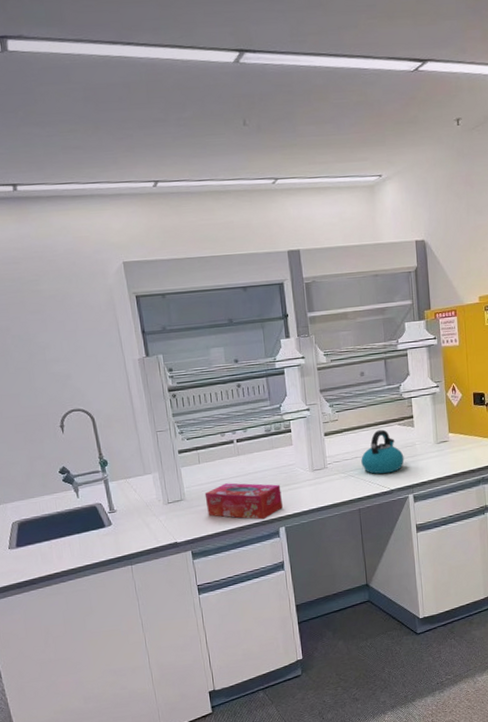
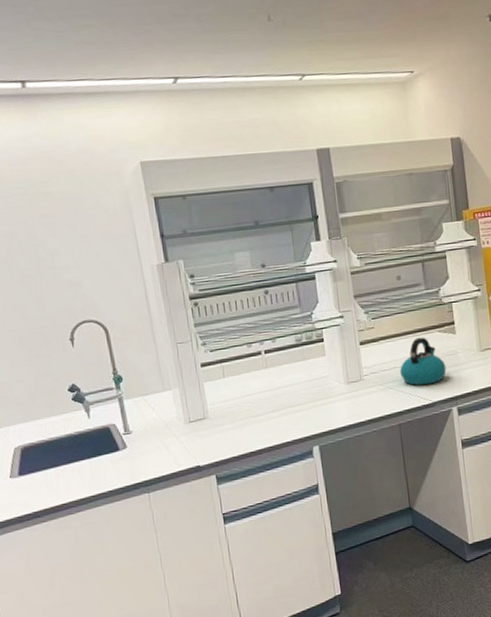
tissue box: present [204,483,283,520] -> none [230,398,316,439]

